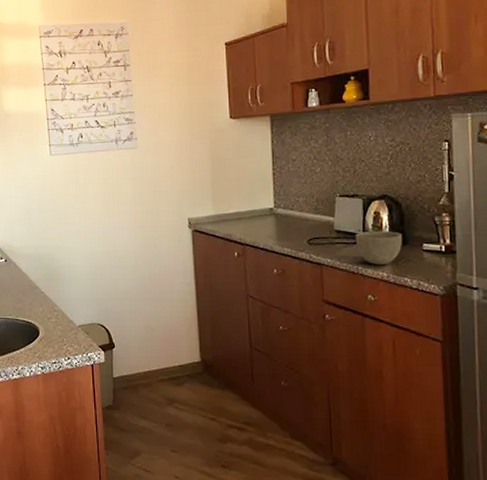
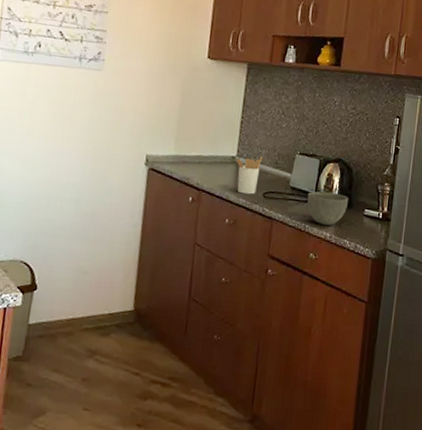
utensil holder: none [274,204,301,243] -> present [236,156,263,195]

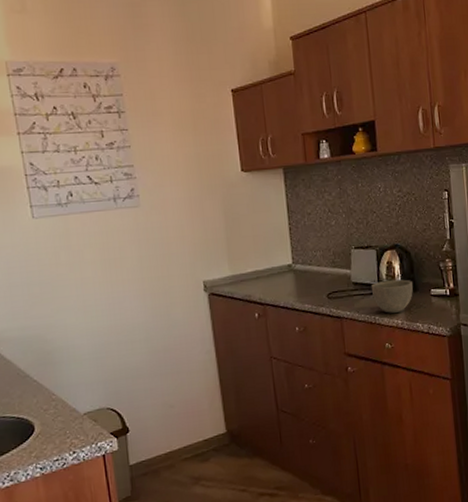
utensil holder: present [236,156,263,195] -> none [293,259,320,300]

